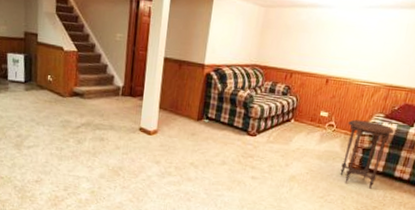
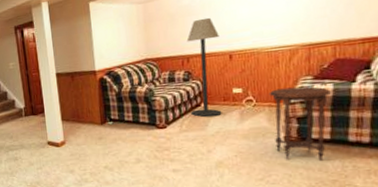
floor lamp: none [280,37,324,134] -> present [186,17,222,117]

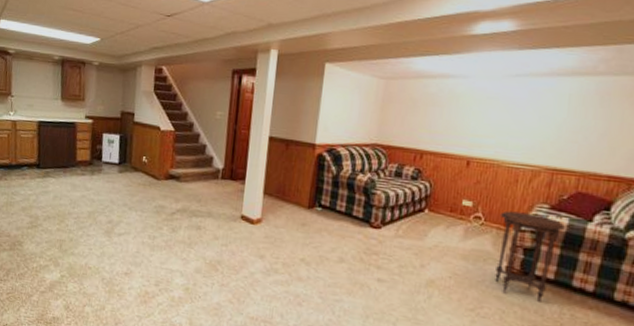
floor lamp: present [186,17,222,117] -> none [411,112,461,227]

